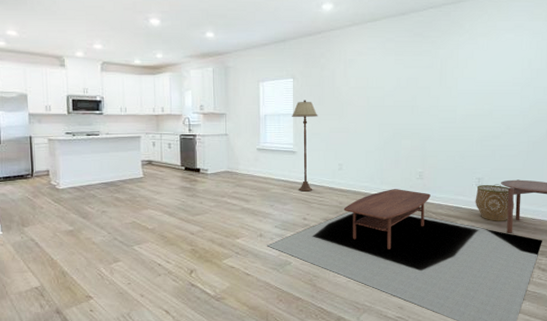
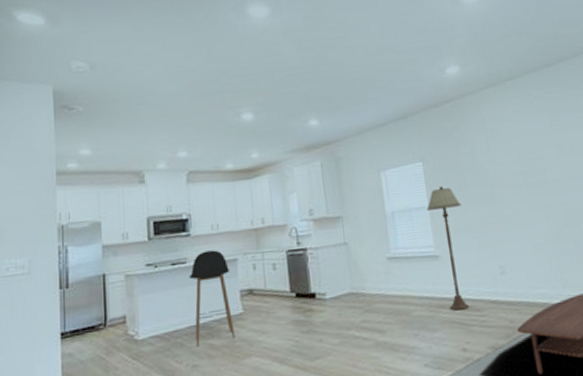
bar stool: none [101,128,136,198] -> present [189,250,235,347]

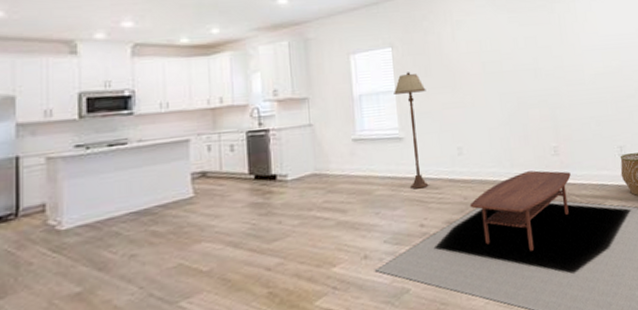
bar stool: present [189,250,235,347] -> none [130,130,183,235]

